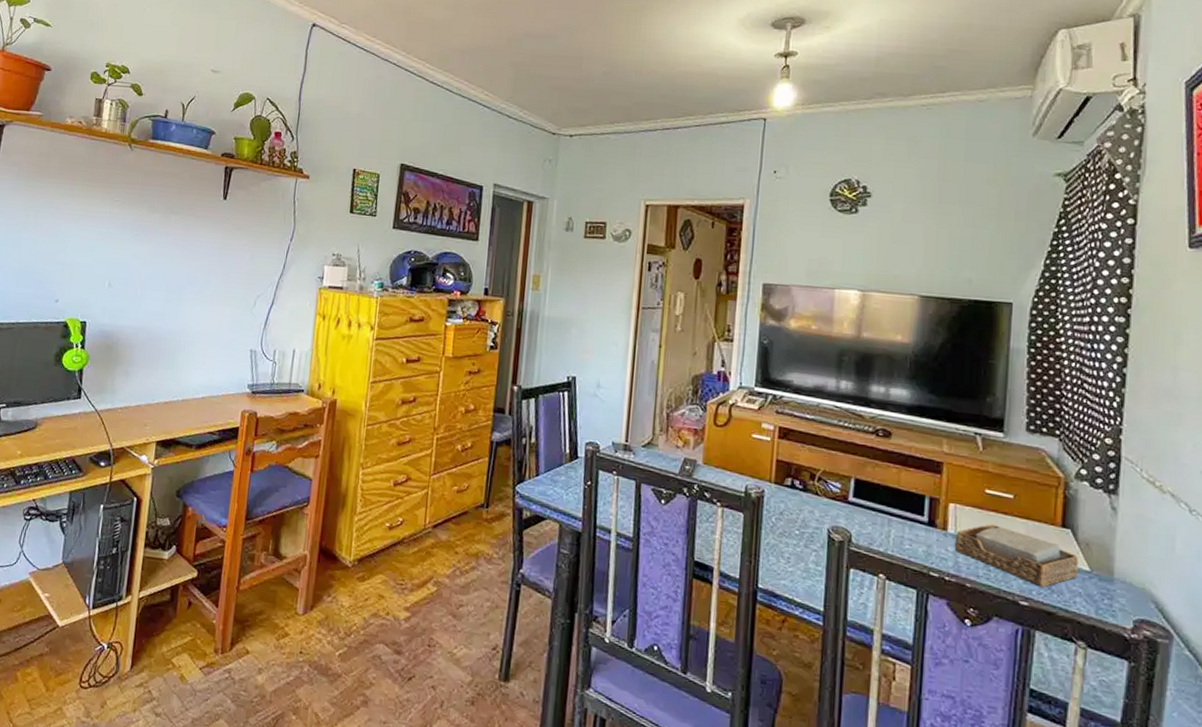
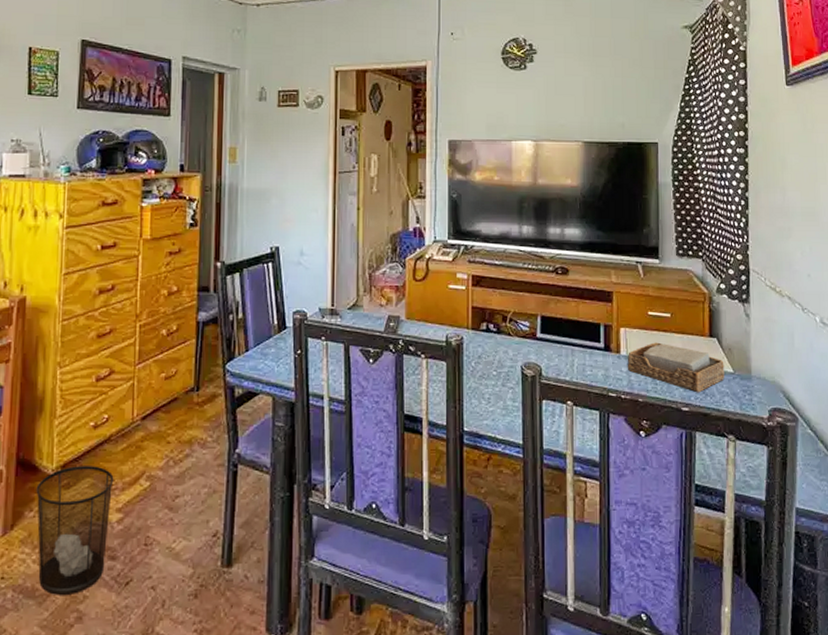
waste bin: none [331,561,404,679] -> present [36,466,114,595]

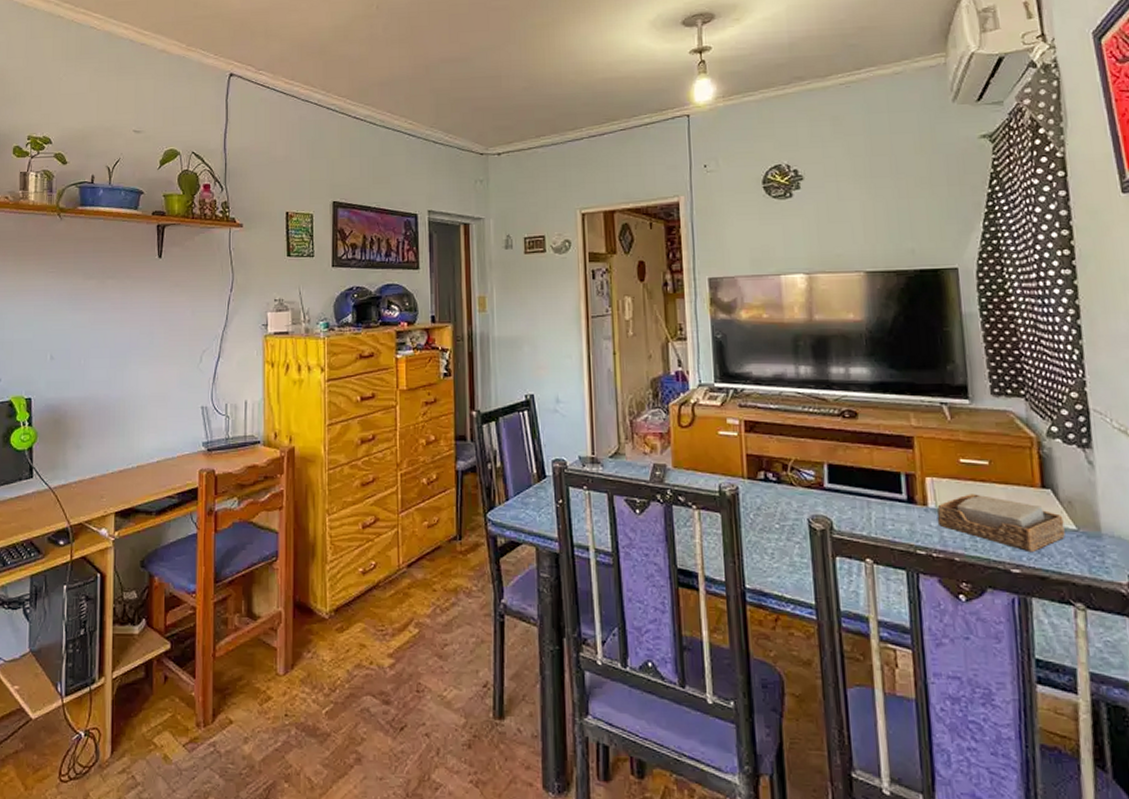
waste bin: present [36,466,114,595] -> none [312,610,384,736]

